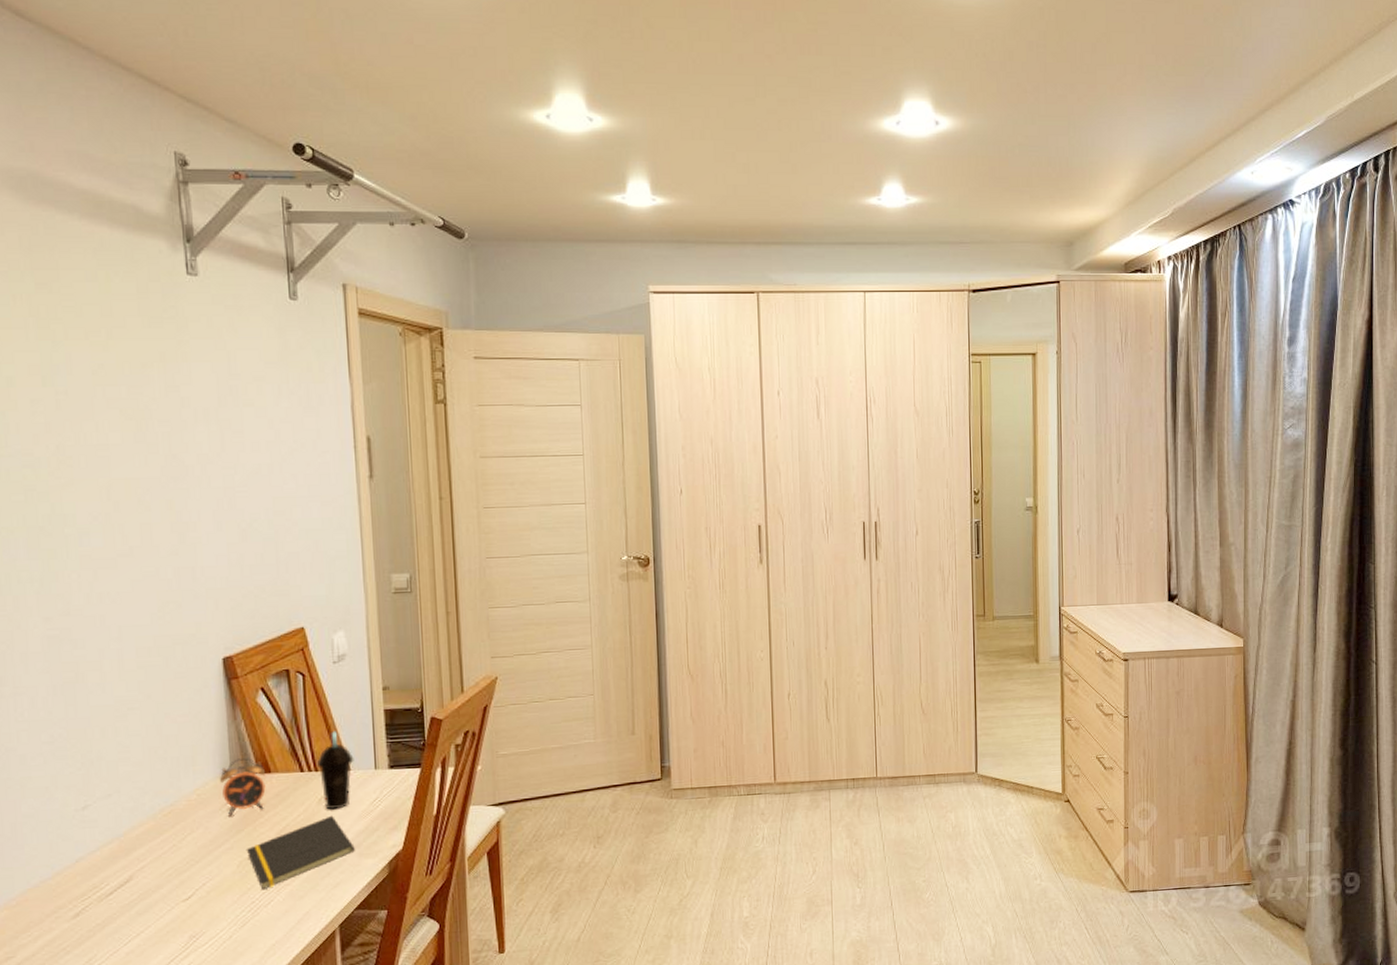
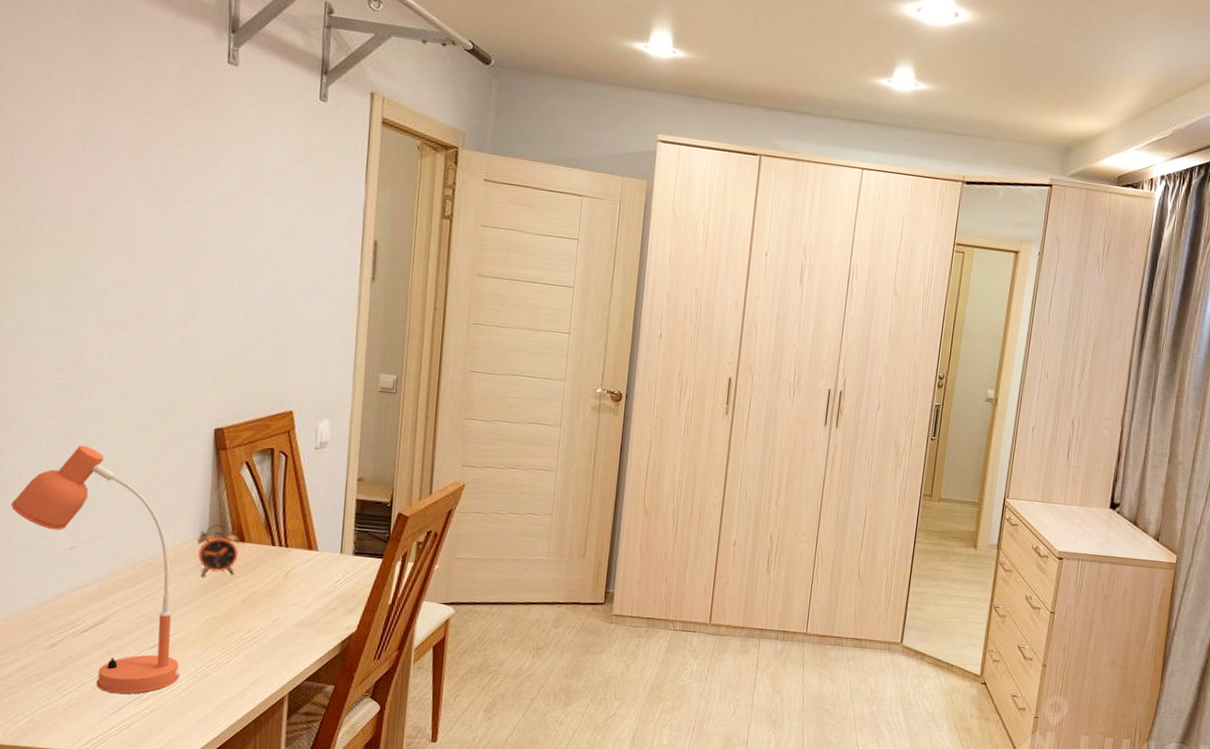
desk lamp: none [12,697,219,956] -> present [11,446,180,695]
notepad: present [246,815,355,890] -> none [213,590,312,650]
cup: present [316,731,354,810] -> none [287,512,323,586]

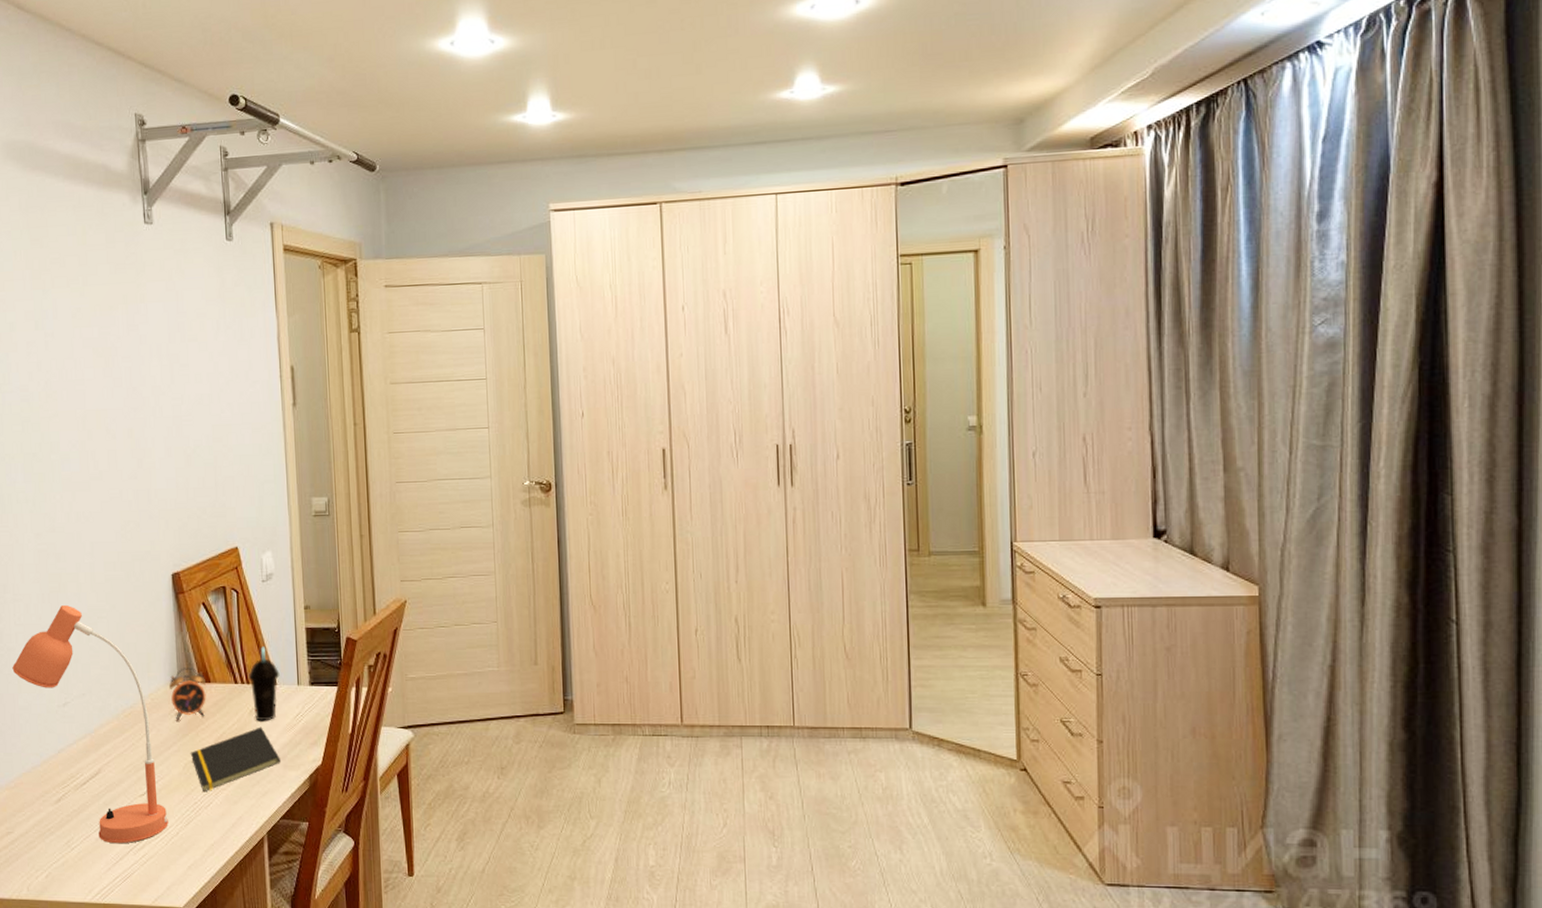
notepad: none [213,590,312,650] -> present [190,727,281,793]
cup: none [287,512,323,586] -> present [248,646,280,721]

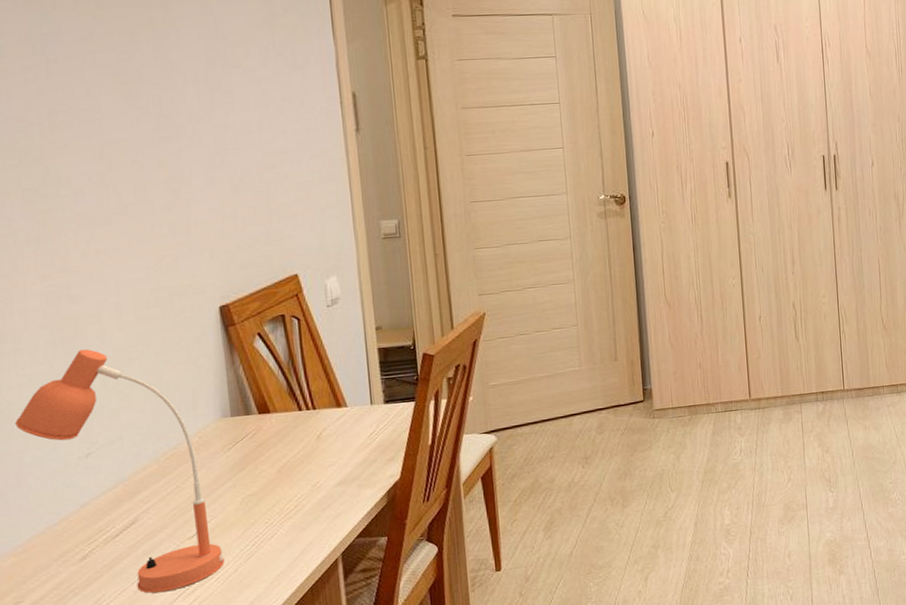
alarm clock: present [168,668,206,721] -> none [219,400,266,456]
notepad: present [190,727,281,793] -> none [248,450,354,525]
cup: present [248,646,280,721] -> none [314,371,350,446]

